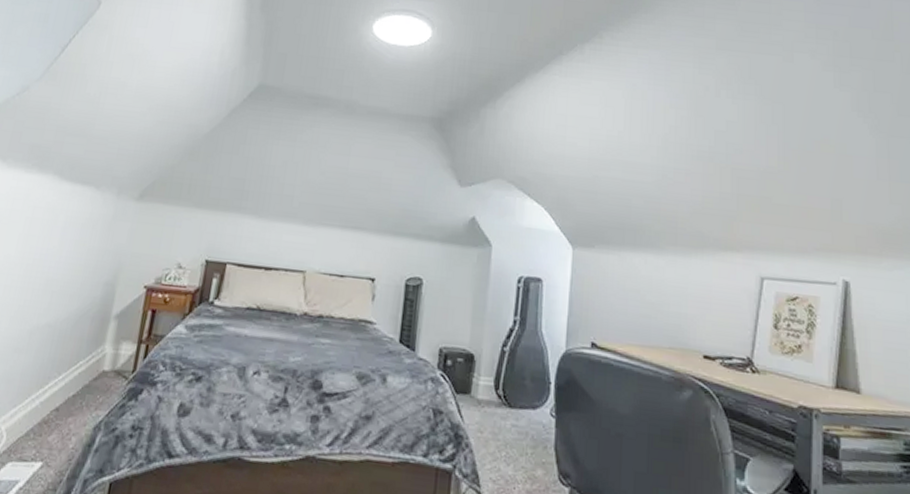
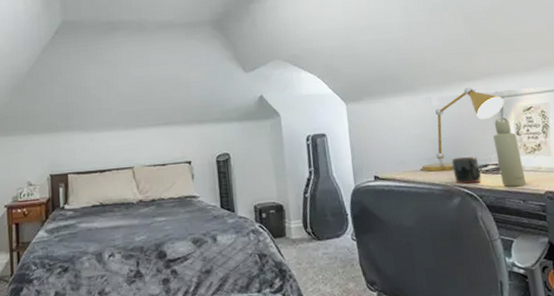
desk lamp: none [649,258,765,356] -> present [420,87,504,172]
mug: none [688,340,722,378] -> present [451,157,482,184]
bottle: none [745,301,777,394] -> present [493,116,527,187]

